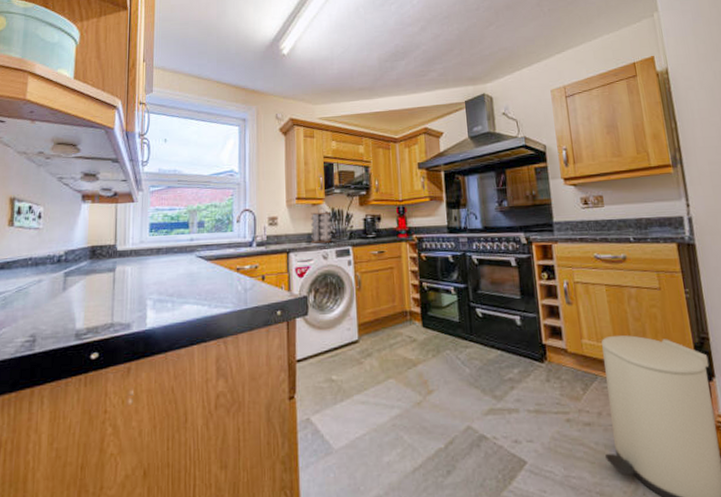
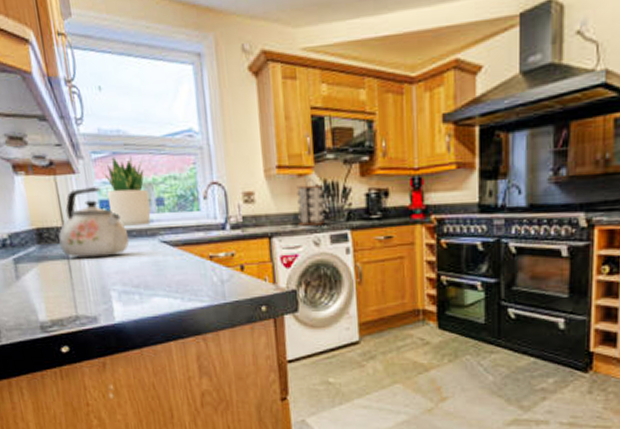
kettle: none [109,213,171,271] -> present [59,187,130,258]
planter: none [157,189,192,244] -> present [102,155,151,226]

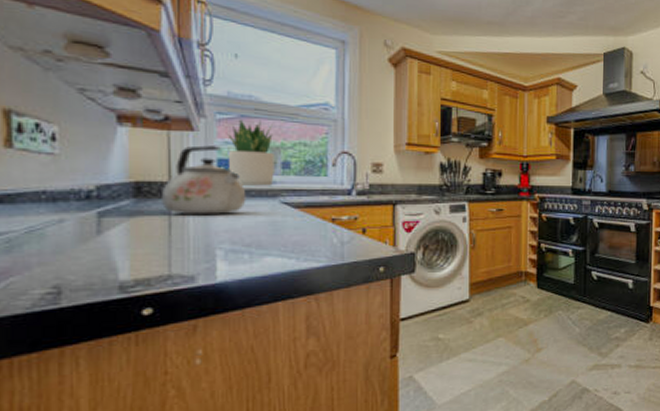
spice rack: present [296,178,326,226] -> none [421,156,447,196]

